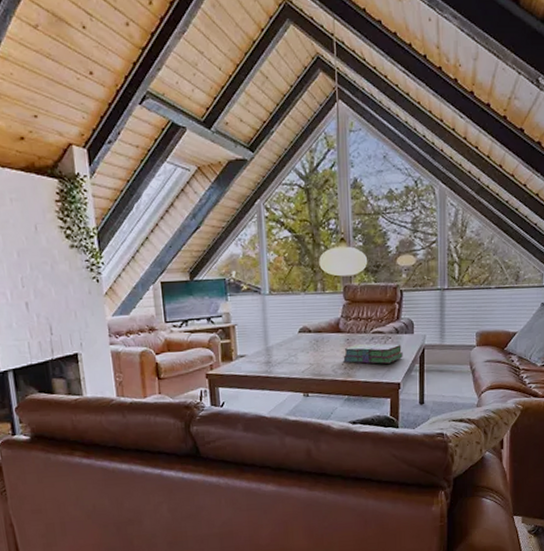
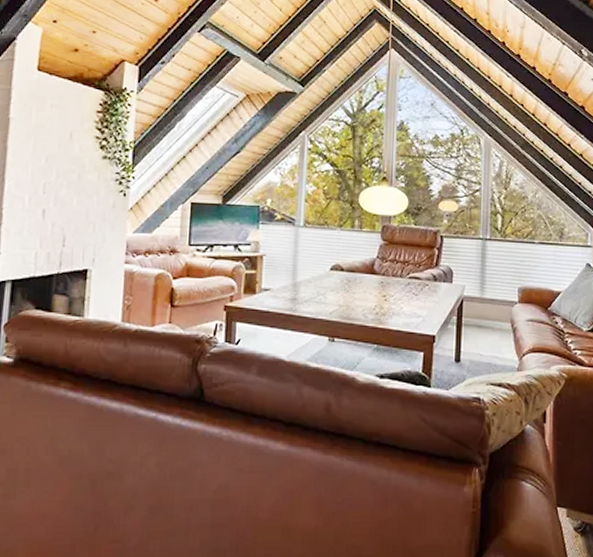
stack of books: present [343,343,403,364] -> none [375,288,440,313]

